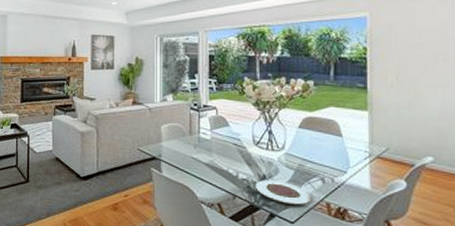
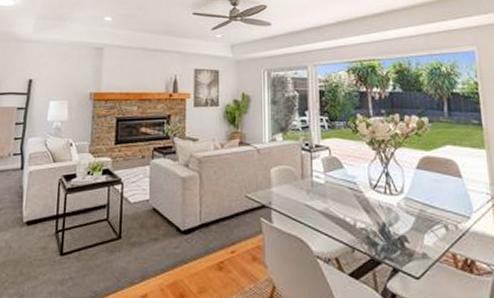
plate: present [255,180,312,205] -> none [374,228,437,257]

